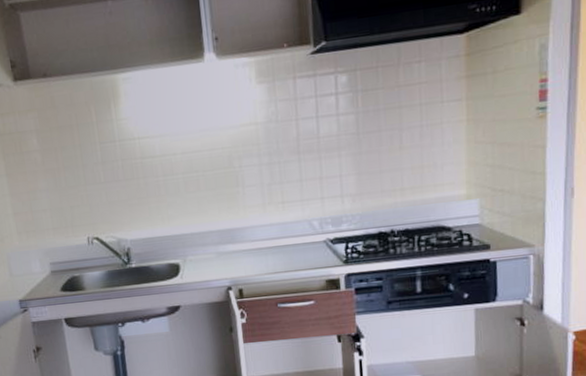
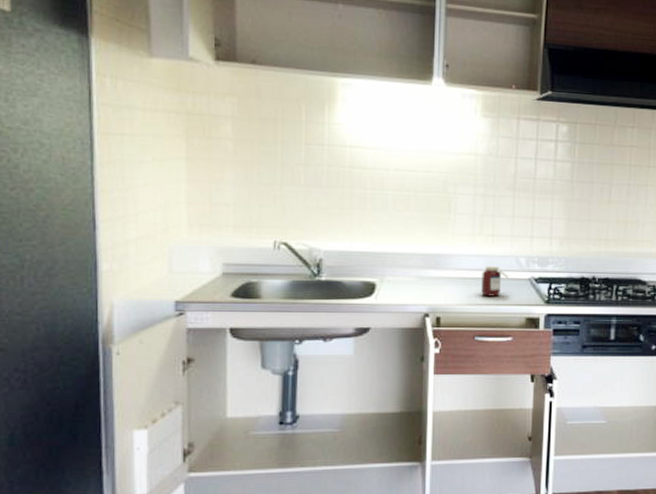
jar: none [277,233,303,264] -> present [481,266,508,297]

